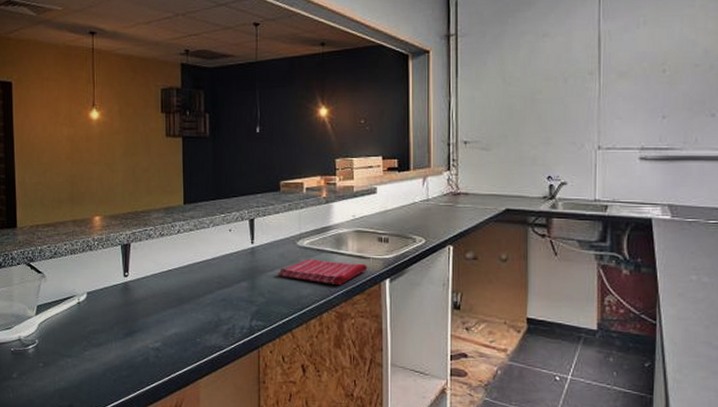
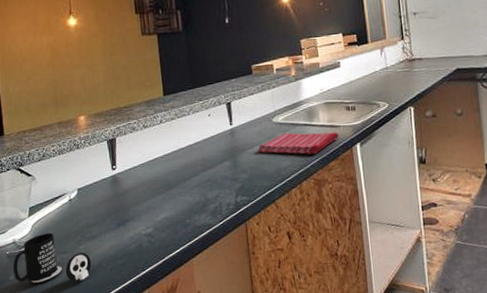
mug: none [16,334,95,388] -> present [12,232,91,284]

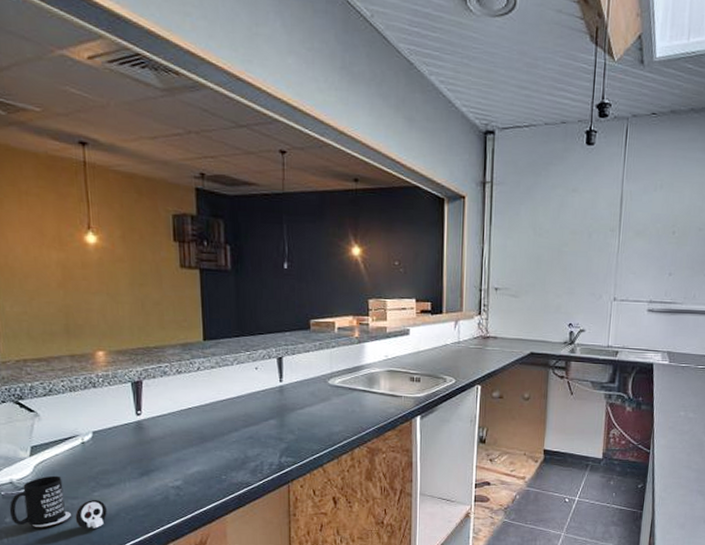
dish towel: present [258,132,340,155] -> none [309,396,400,422]

